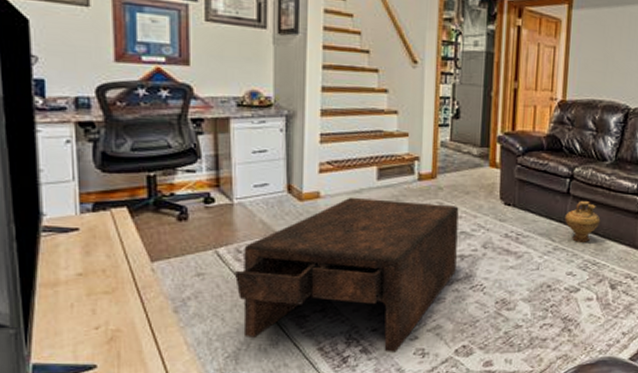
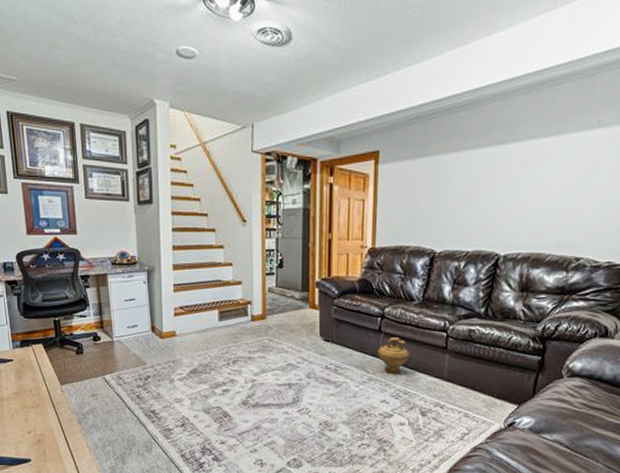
coffee table: present [235,197,459,352] -> none [118,335,286,461]

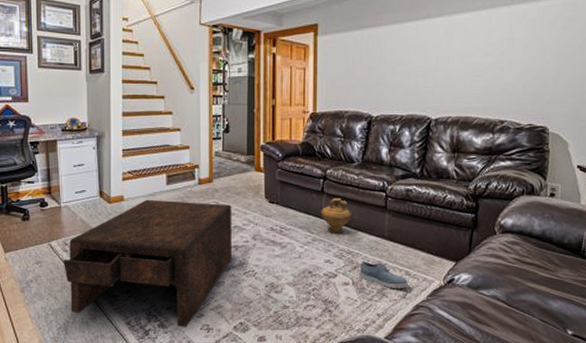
coffee table: none [118,335,286,461] -> present [64,199,232,327]
shoe: none [416,402,467,431] -> present [359,261,409,289]

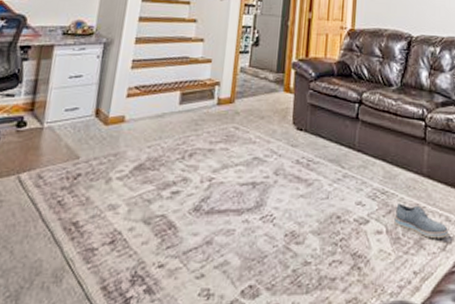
coffee table: present [64,199,232,327] -> none [29,121,254,293]
ceramic jug: present [321,198,352,234] -> none [354,126,389,169]

